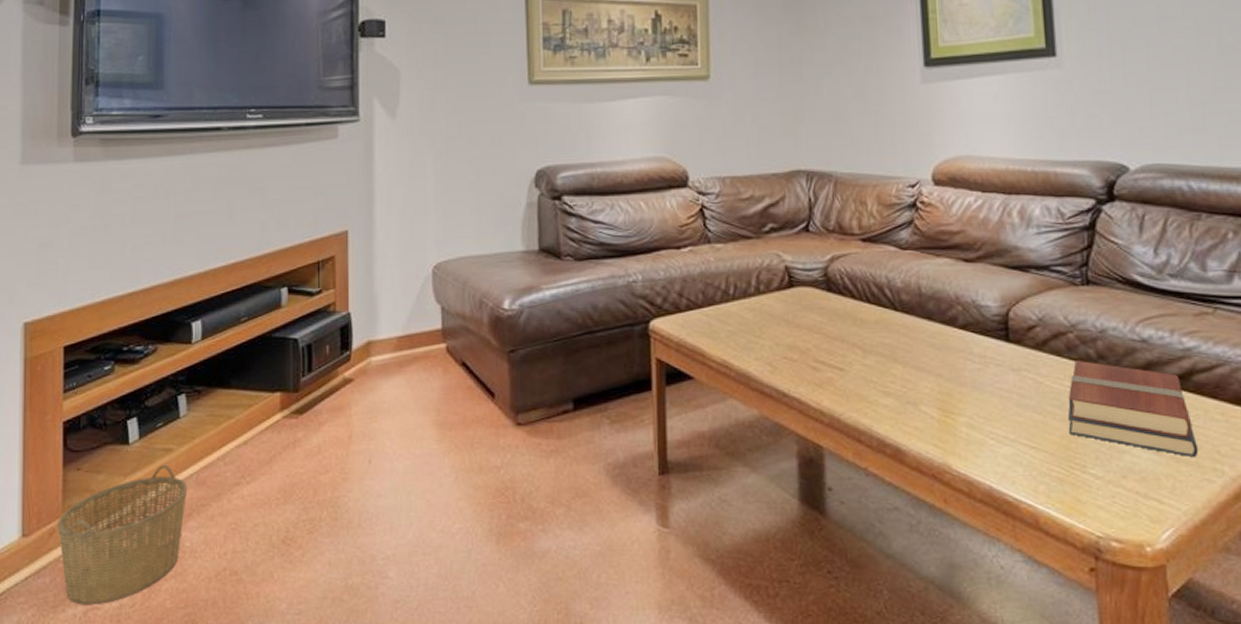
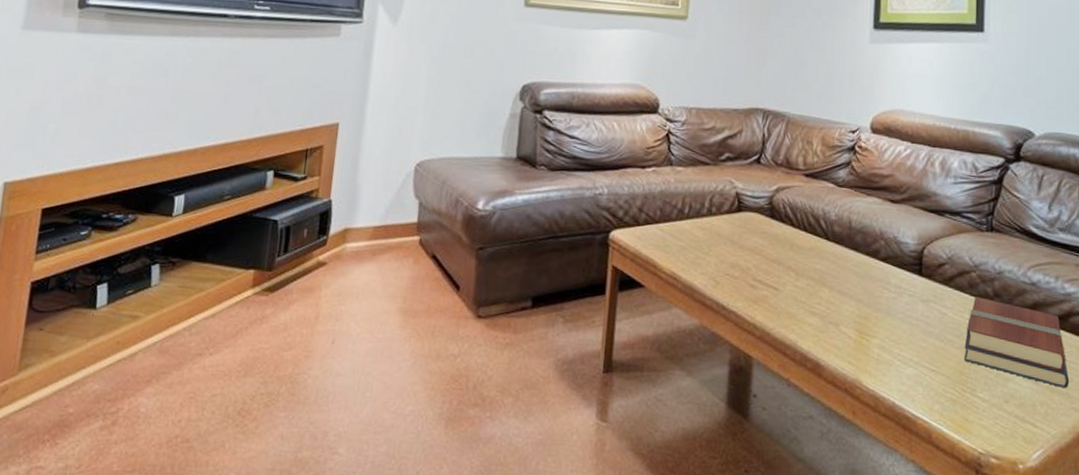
basket: present [56,464,188,605] -> none [10,330,151,464]

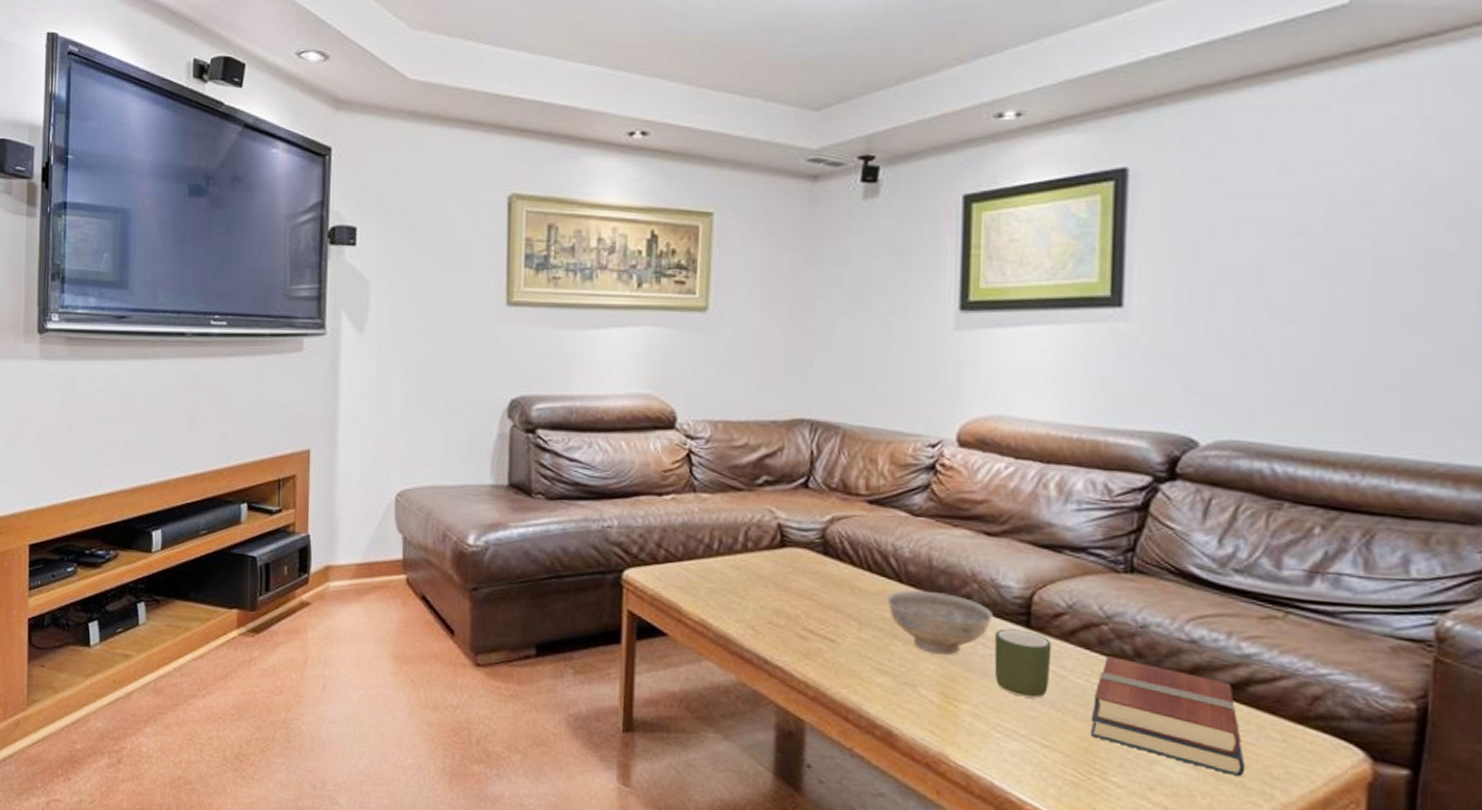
decorative bowl: none [817,246,895,298] -> present [886,590,993,655]
mug: none [896,276,937,332] -> present [994,628,1052,698]

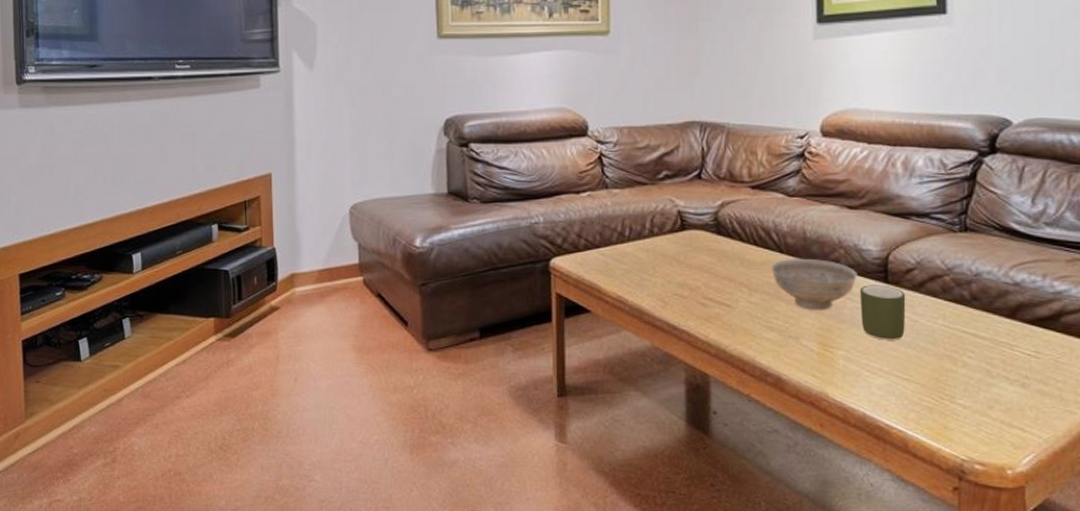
books: present [1090,656,1246,776] -> none [940,301,1063,390]

